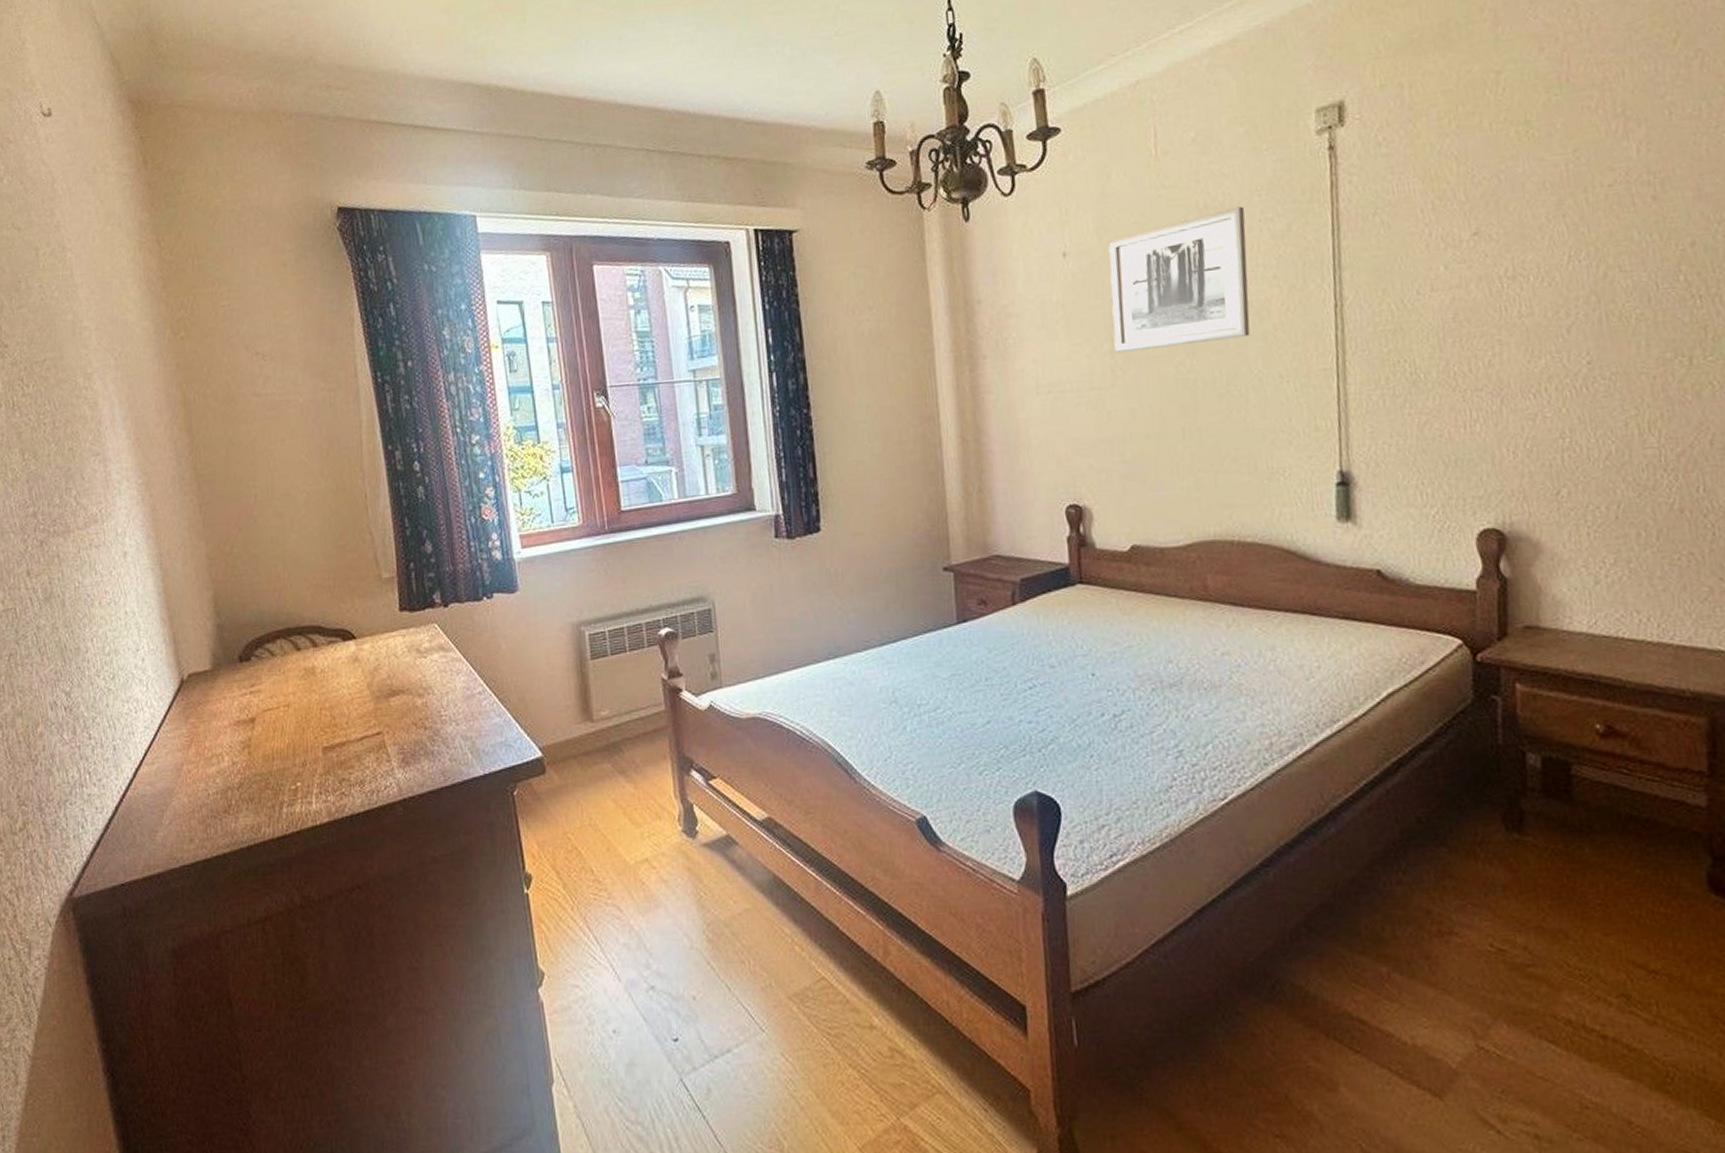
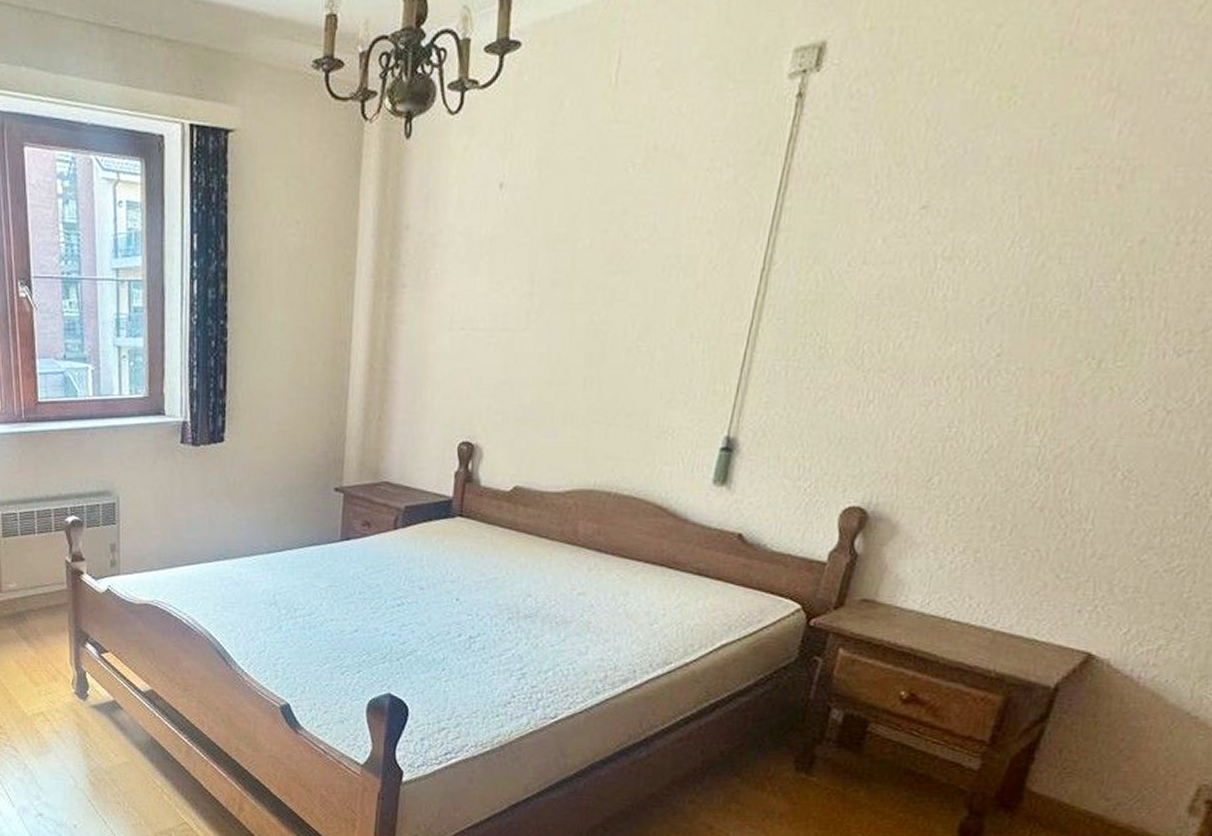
wall art: present [1108,206,1250,353] -> none [534,151,695,296]

